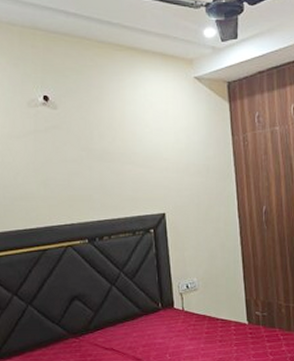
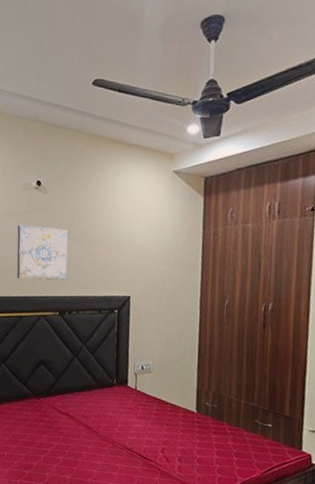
wall art: none [27,147,92,207] -> present [16,225,68,281]

